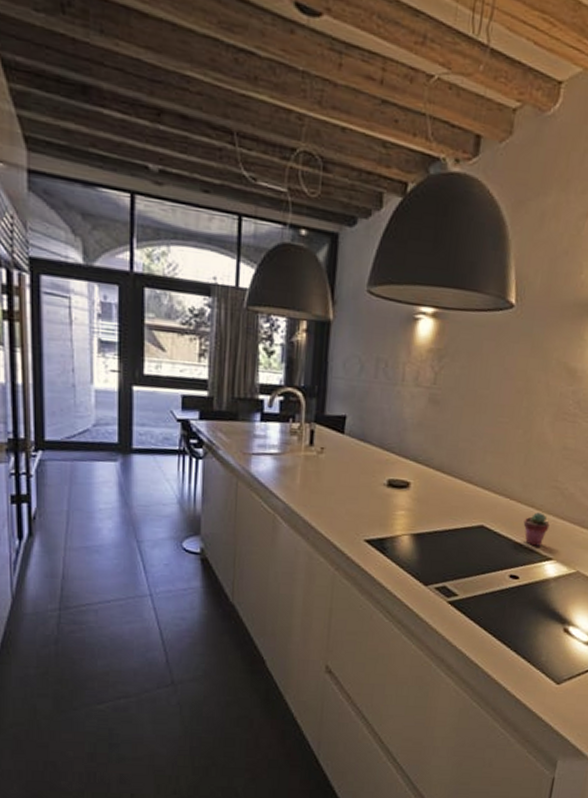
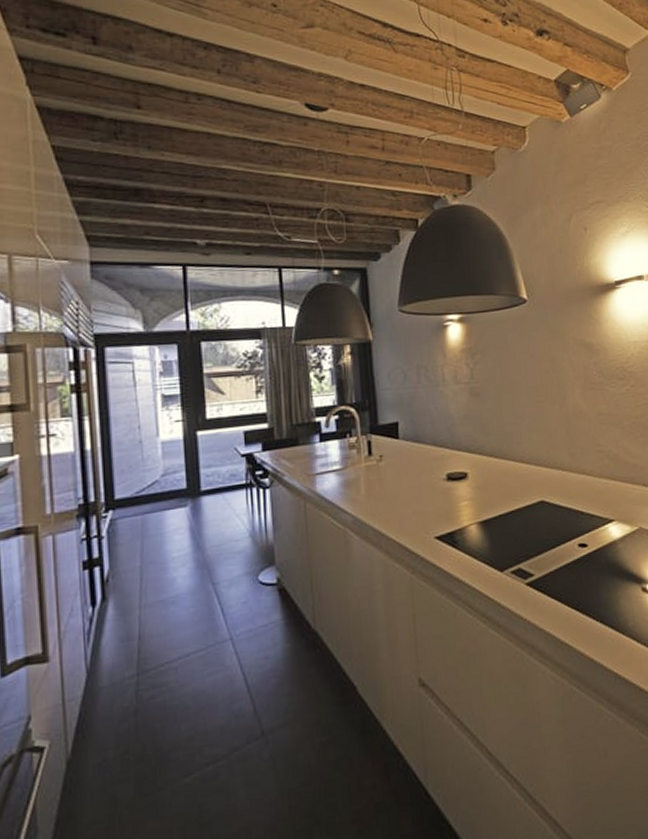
potted succulent: present [523,512,550,546] -> none [579,477,604,511]

